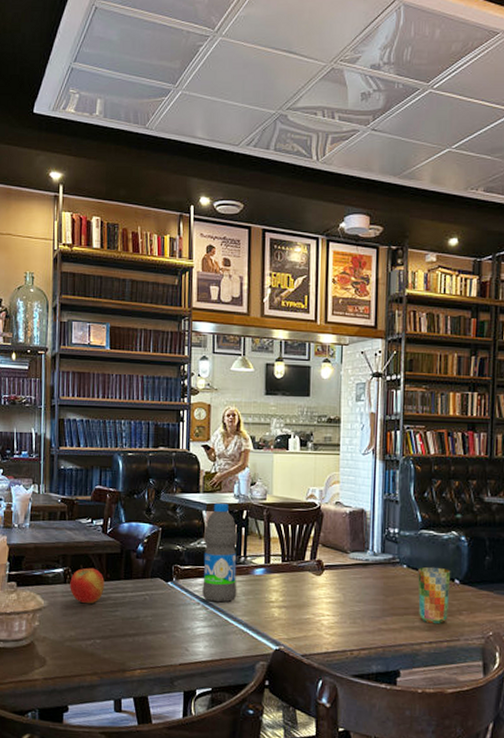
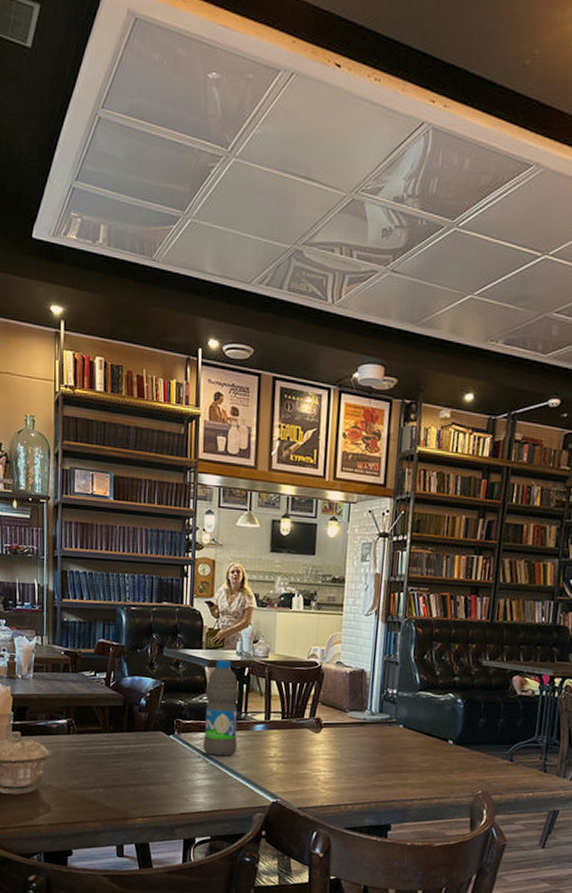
apple: present [70,564,105,604] -> none [73,716,108,755]
cup: present [418,566,451,624] -> none [412,727,446,782]

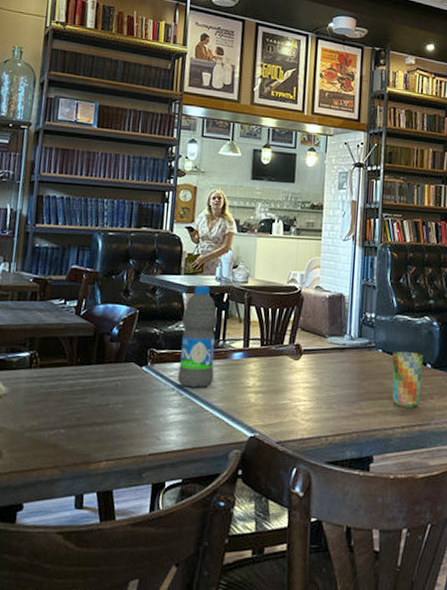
cup: none [412,727,446,782] -> present [392,351,424,408]

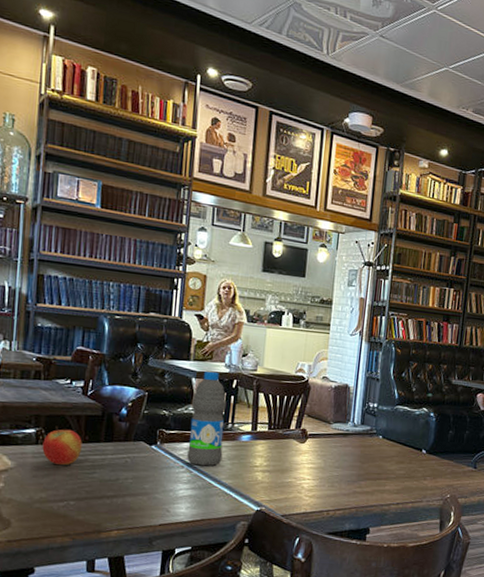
apple: none [35,348,74,391] -> present [42,425,82,466]
cup: present [392,351,424,408] -> none [389,437,420,488]

